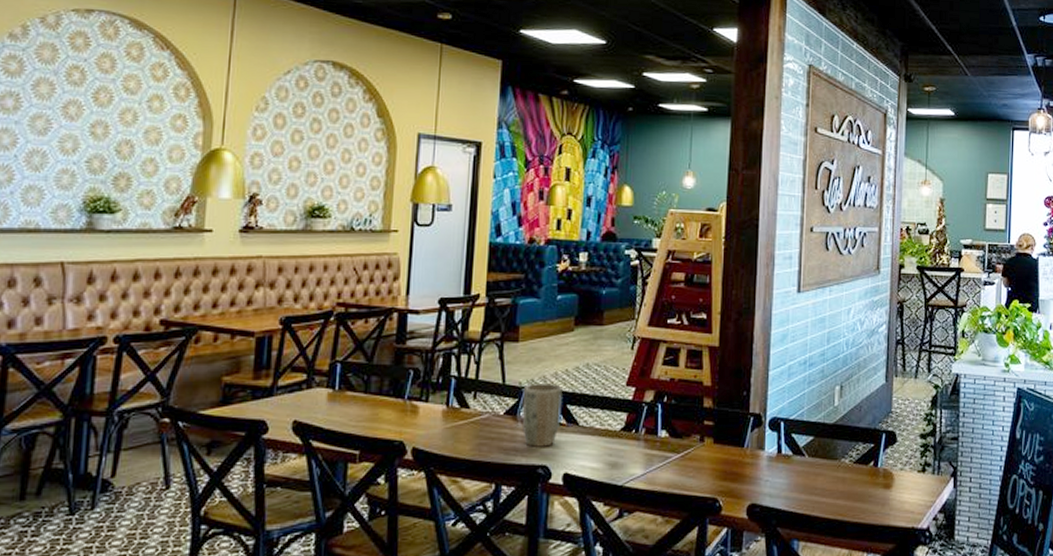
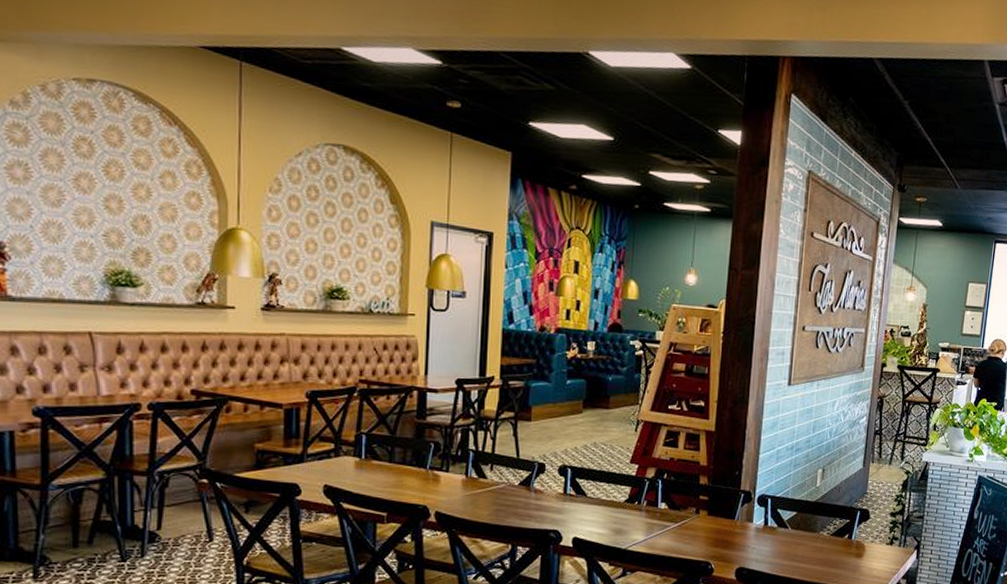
plant pot: present [522,384,562,447] -> none [535,459,572,514]

